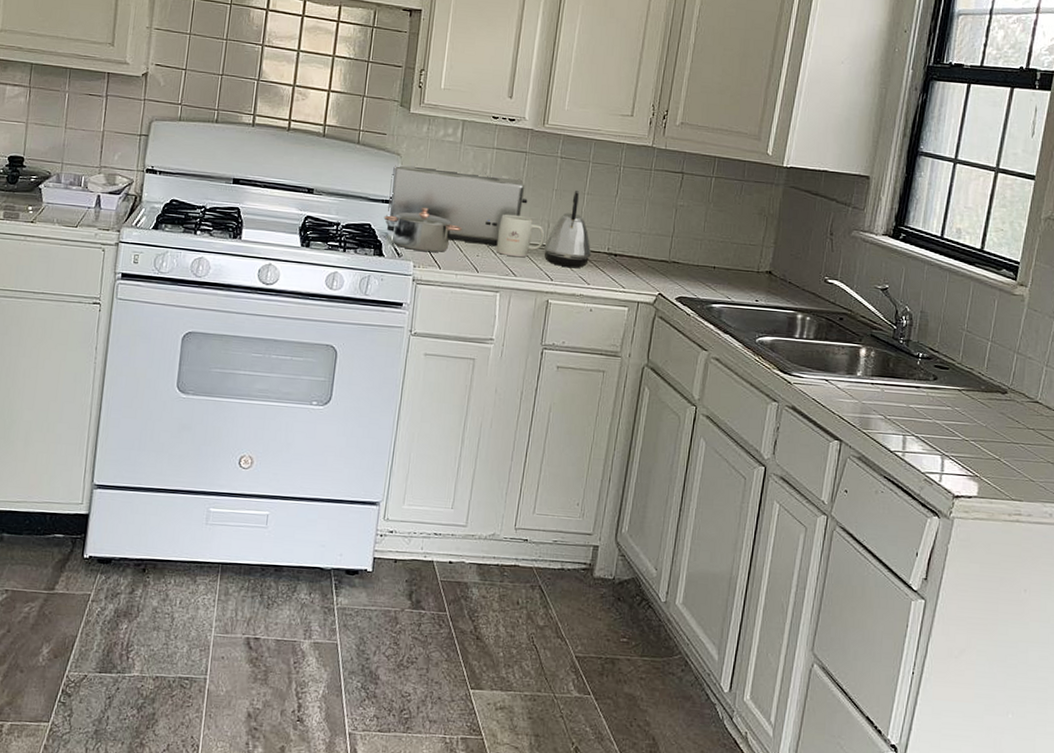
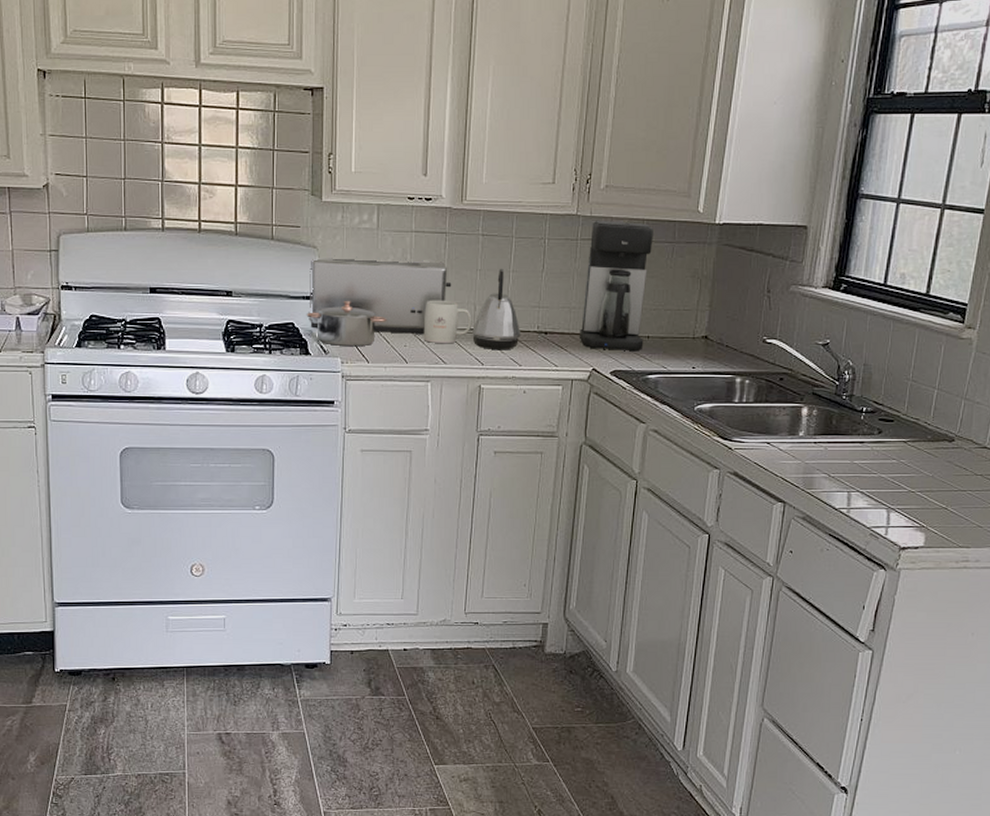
coffee maker: none [648,154,724,280] -> present [580,221,653,352]

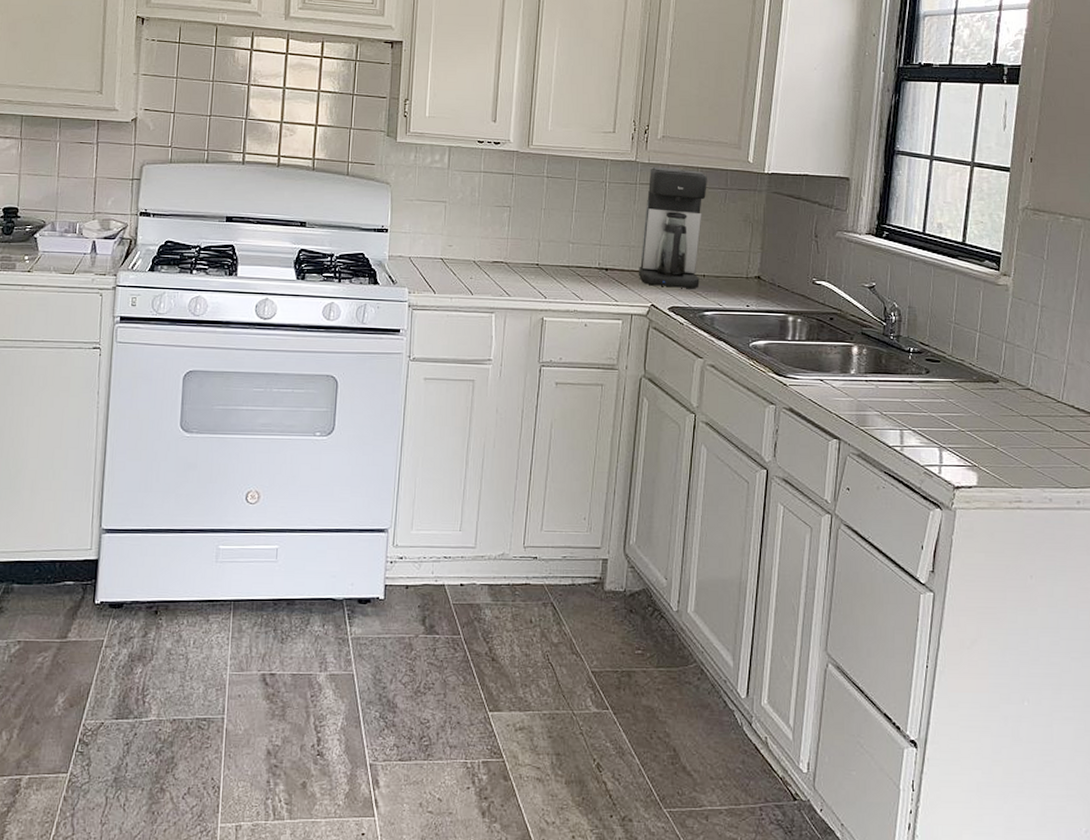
cooking pot: present [306,300,387,347] -> none [376,233,454,278]
toaster: present [309,255,452,334] -> none [379,191,517,267]
mug: present [423,300,472,344] -> none [489,235,536,278]
kettle: present [472,268,521,351] -> none [536,208,583,285]

